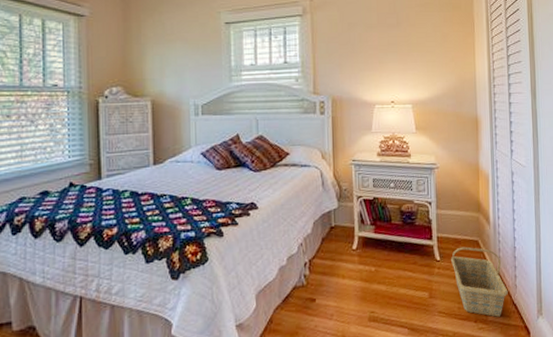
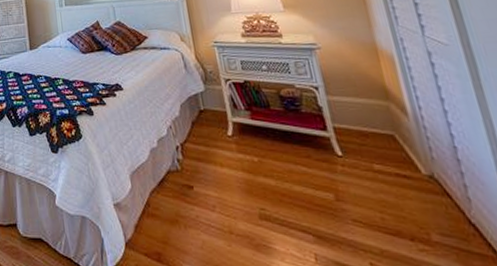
basket: present [451,246,508,317] -> none [358,141,458,238]

